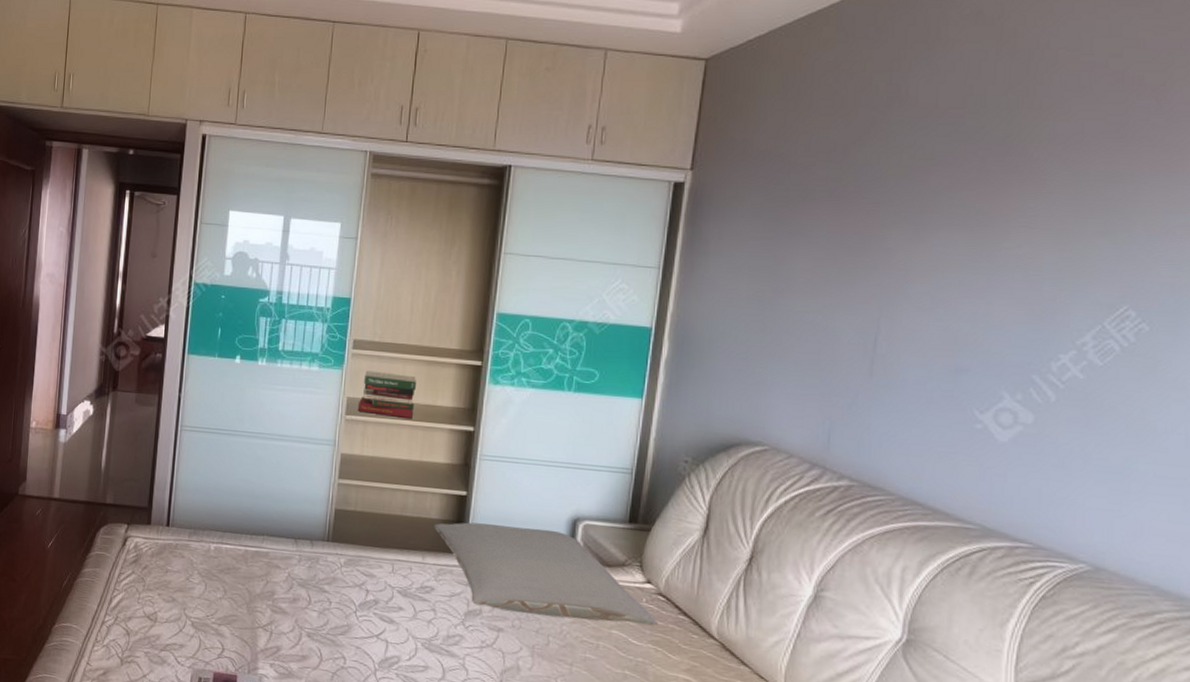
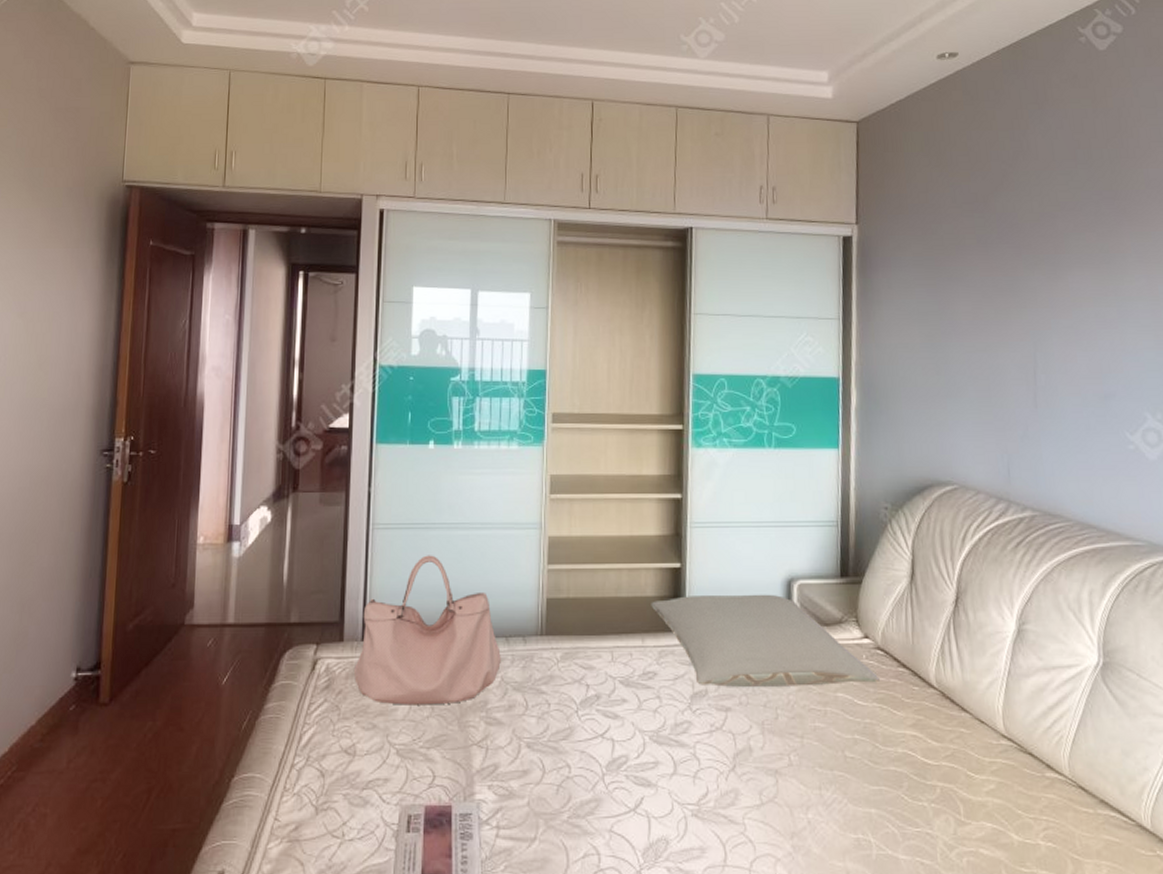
handbag: none [159,458,290,590] -> present [354,555,501,705]
books: present [358,370,416,420] -> none [563,444,620,492]

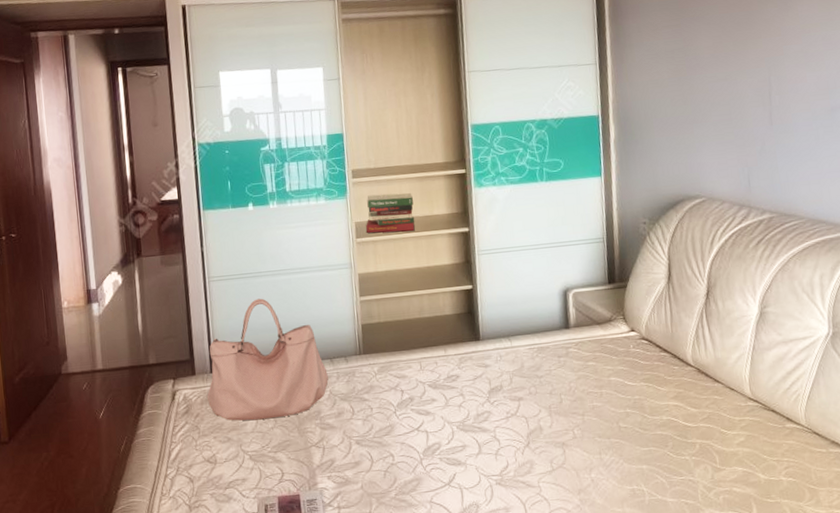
books: none [563,444,620,492] -> present [366,193,415,234]
pillow: present [651,594,880,687] -> none [449,303,645,382]

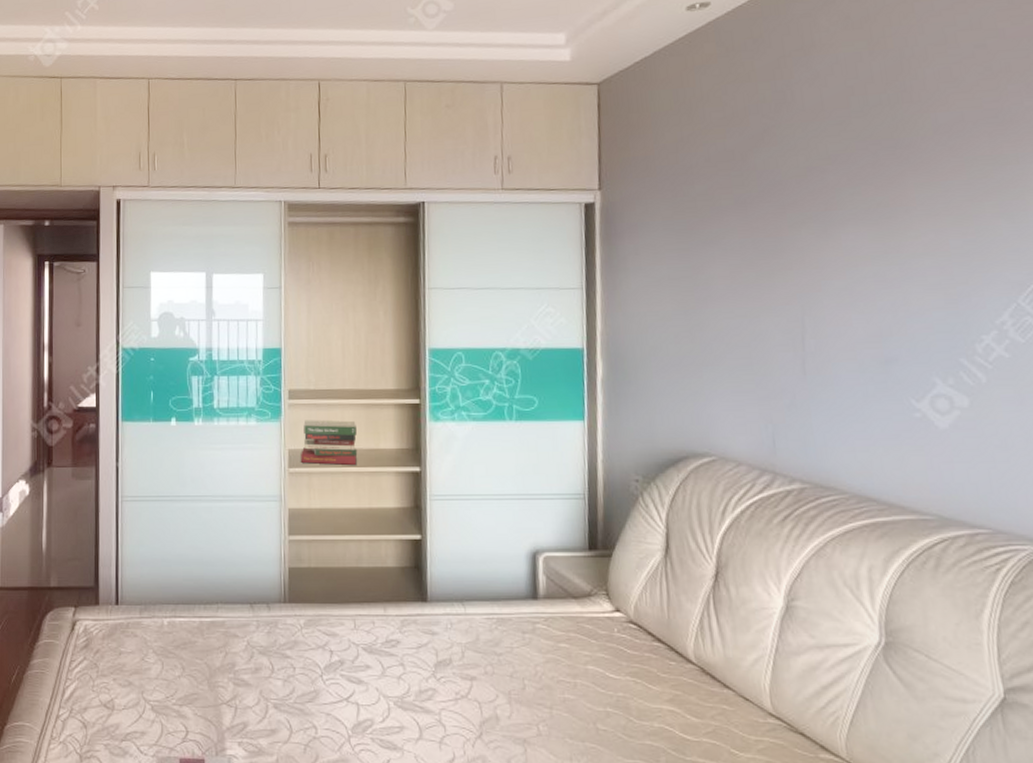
handbag: present [207,298,329,421] -> none [110,526,247,666]

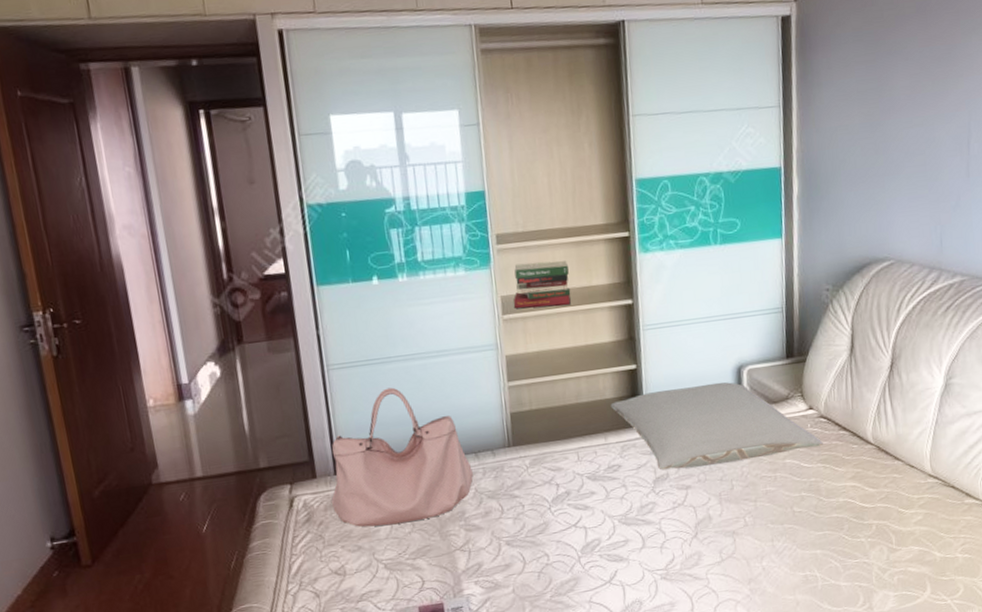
handbag: none [110,526,247,666] -> present [331,387,473,527]
pillow: none [392,566,633,658] -> present [610,382,823,470]

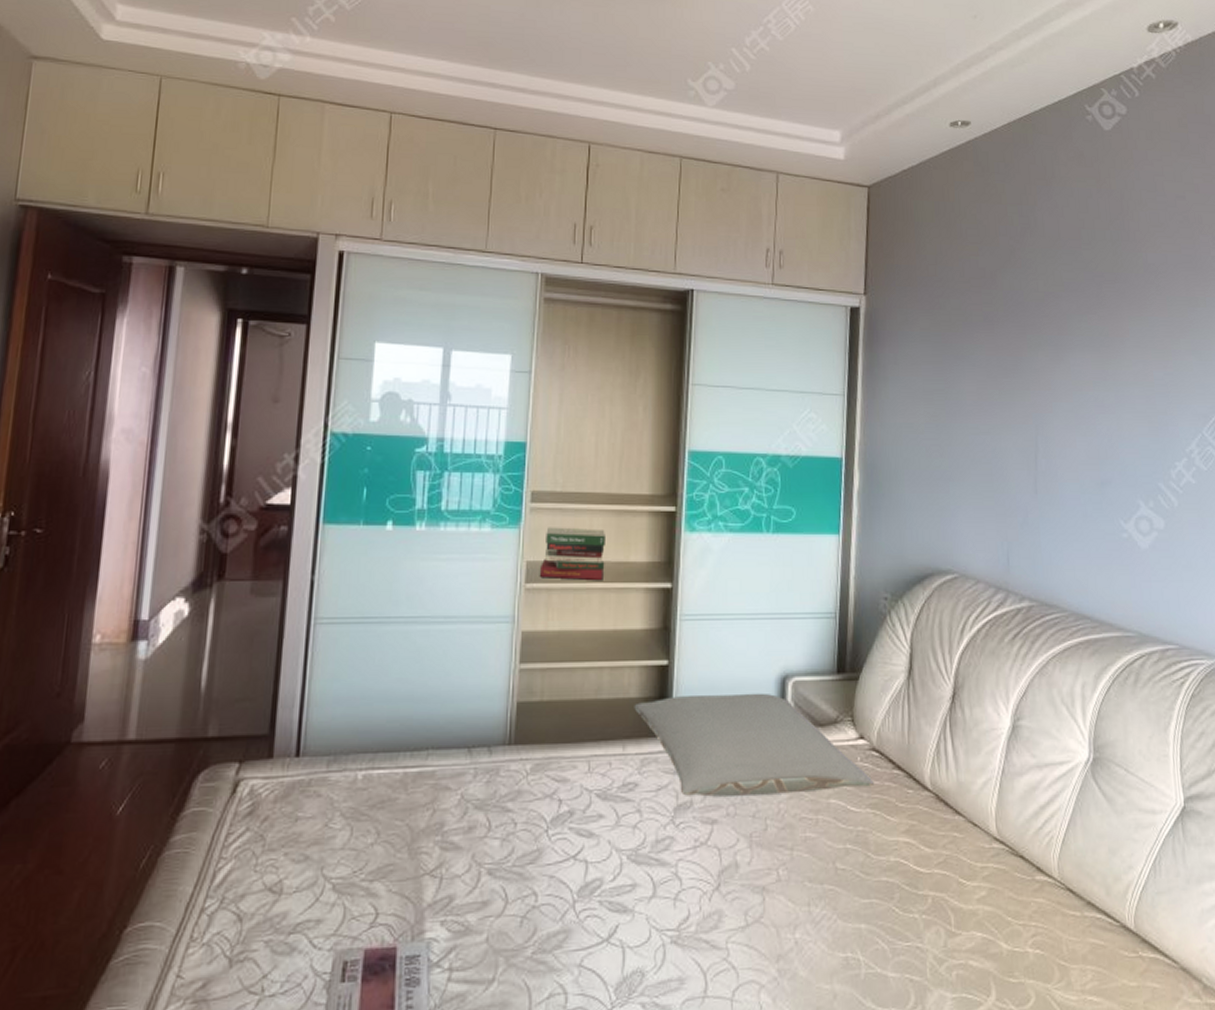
handbag: present [331,387,473,527] -> none [285,654,462,832]

